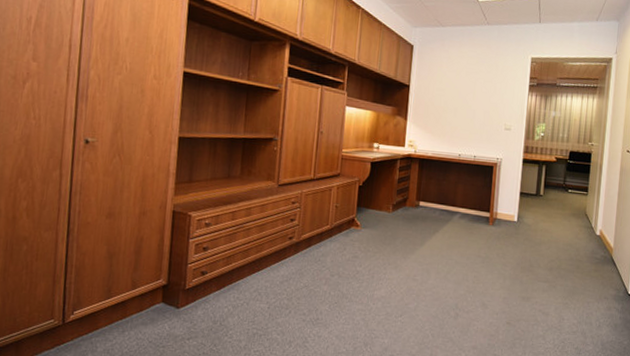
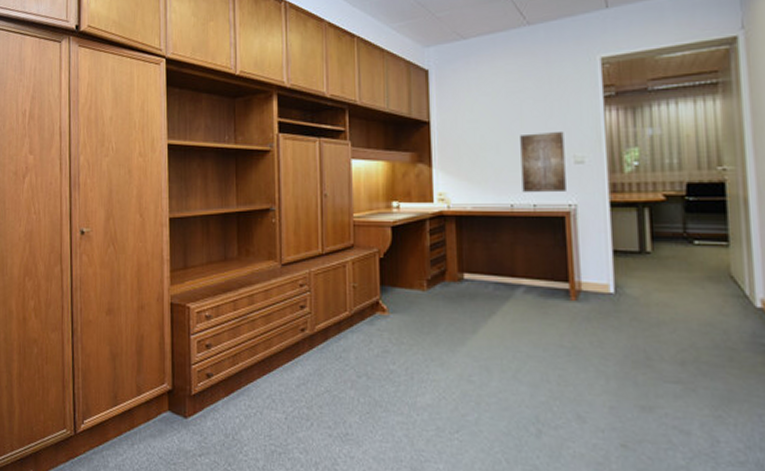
wall art: none [468,104,501,149] -> present [520,132,566,192]

